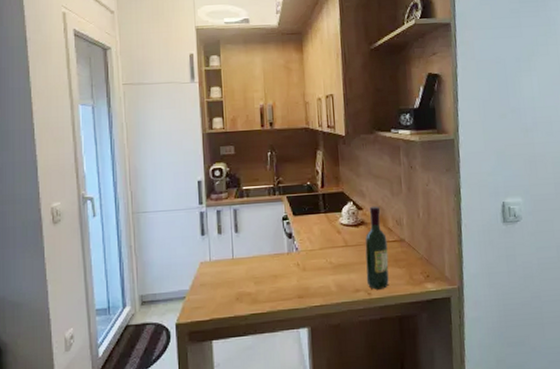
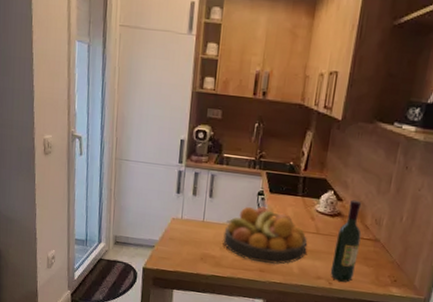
fruit bowl: none [255,231,340,289] -> present [223,206,308,264]

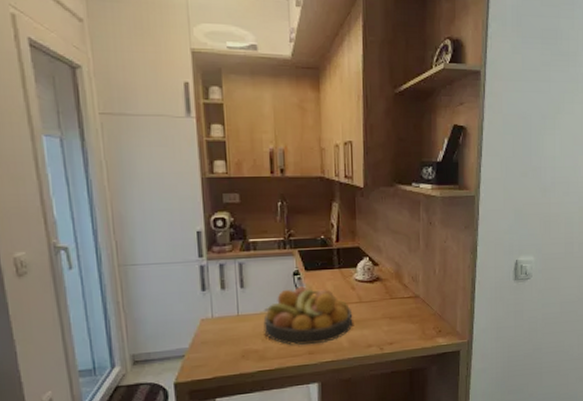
wine bottle: present [330,199,362,283] -> none [379,262,402,345]

